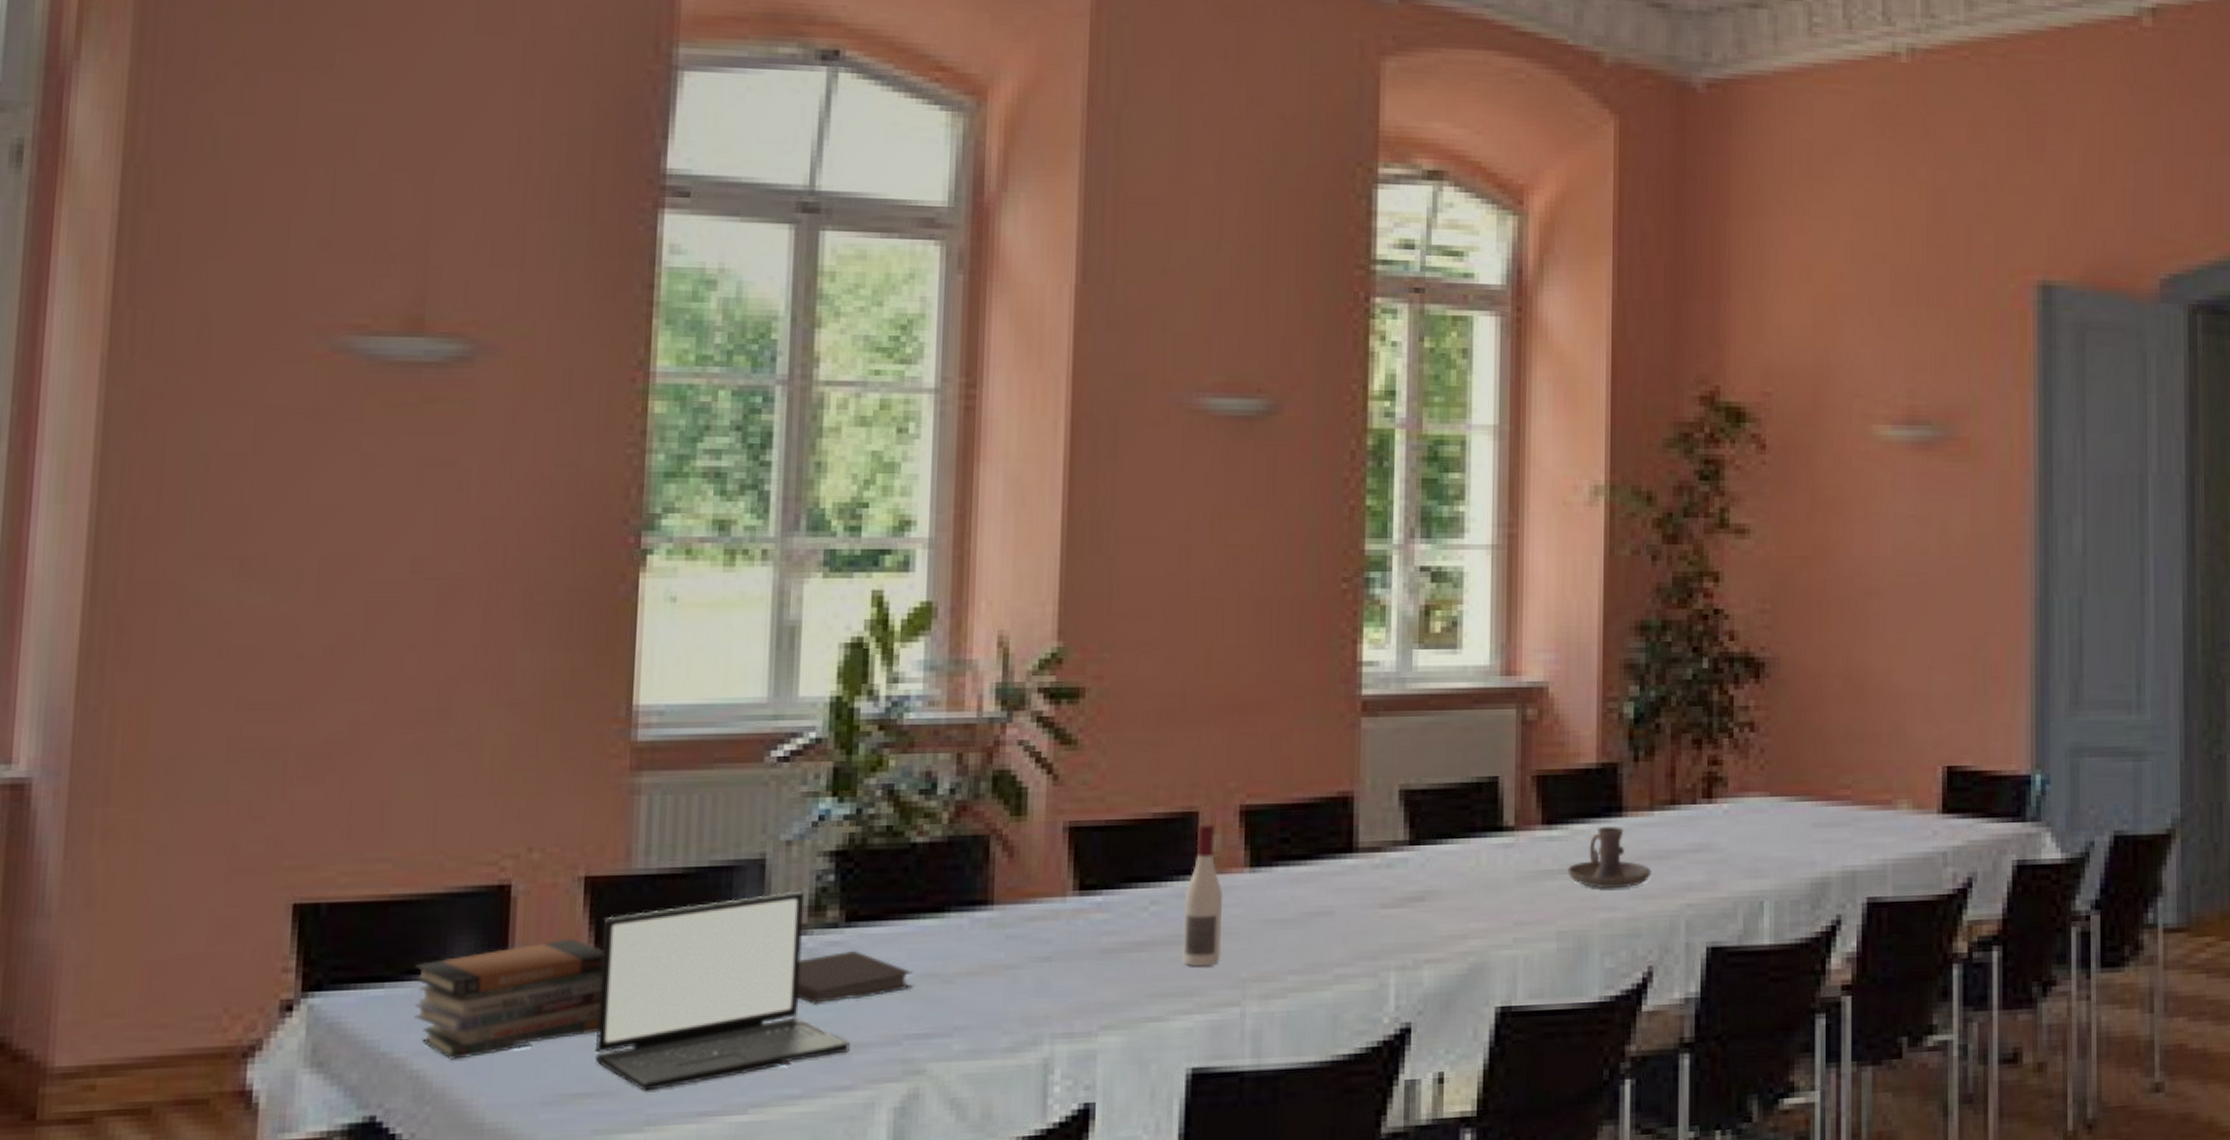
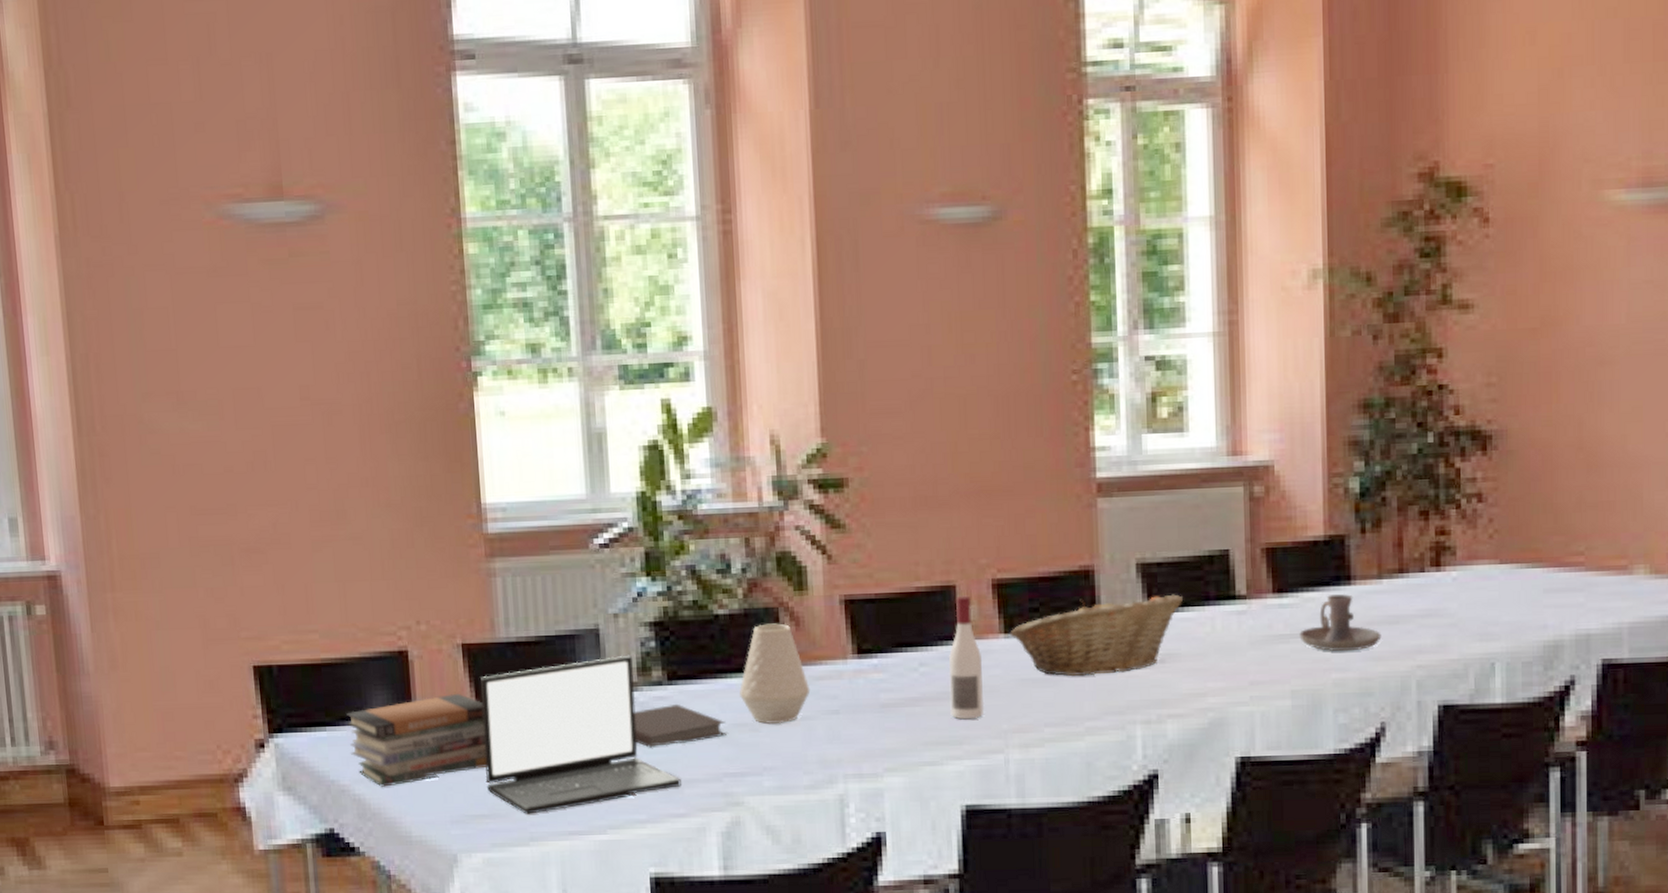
vase: none [933,853,1020,975] -> present [740,623,811,725]
fruit basket: none [1256,824,1447,917] -> present [1010,594,1183,677]

